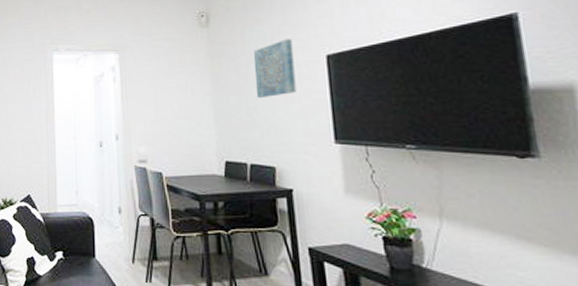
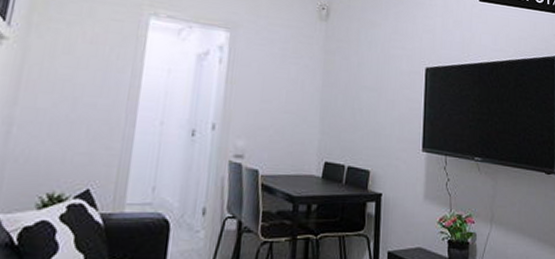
wall art: present [253,39,297,99] -> none [362,46,400,102]

